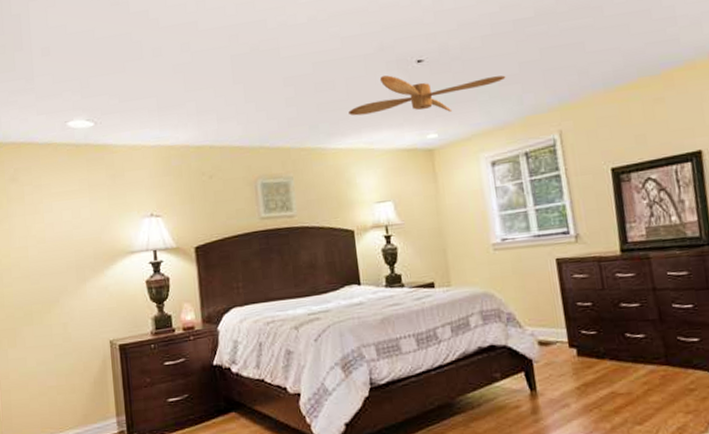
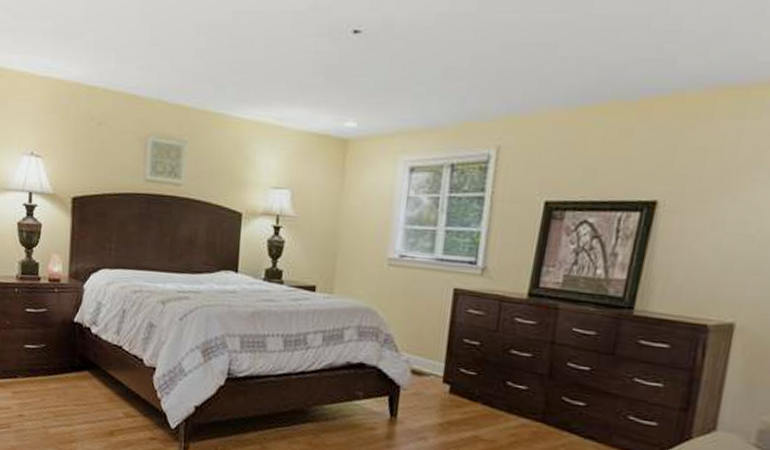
ceiling fan: present [349,75,506,116] -> none [262,42,452,100]

